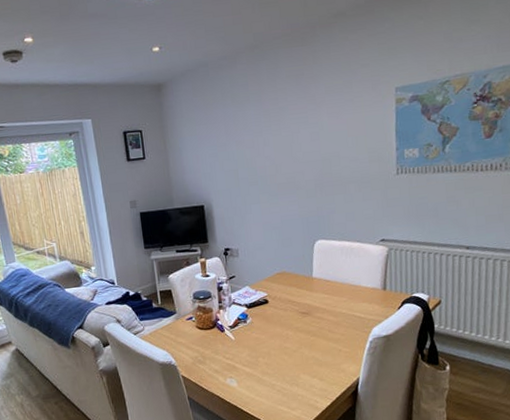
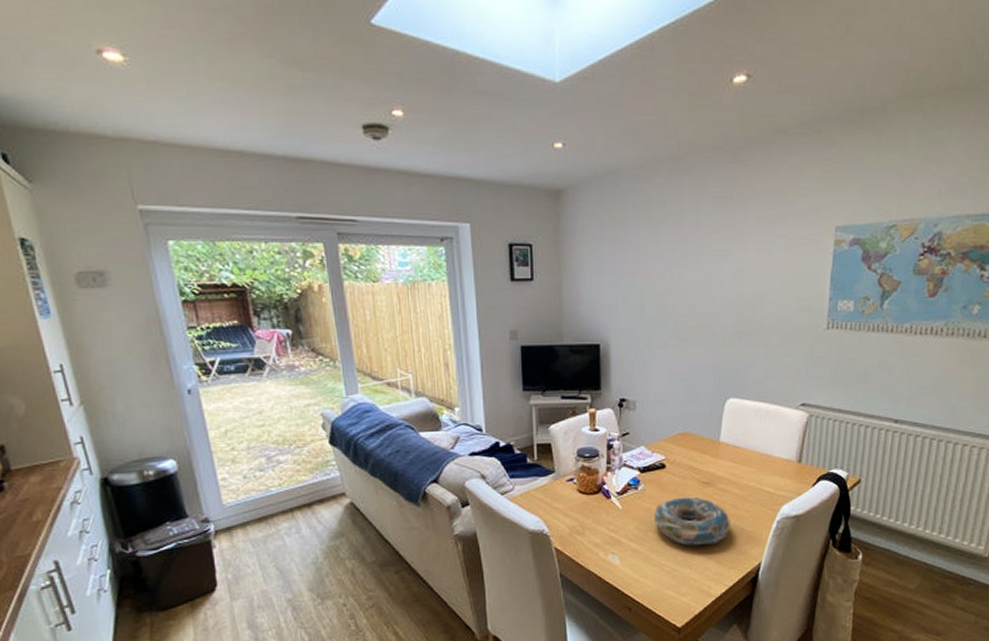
decorative bowl: none [263,325,330,368] -> present [655,496,731,546]

